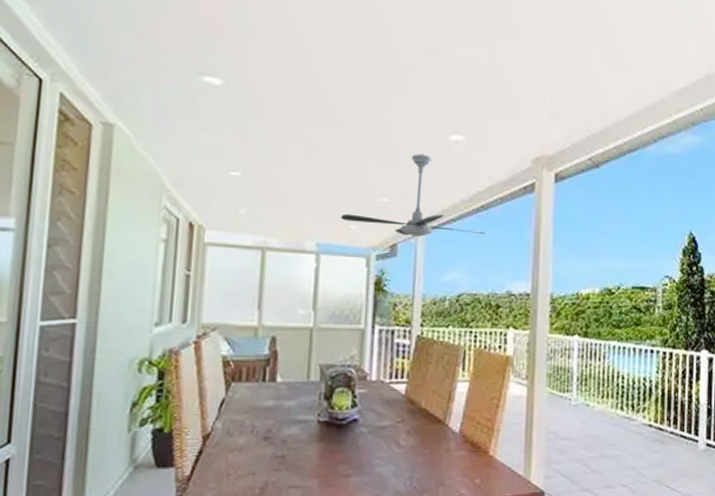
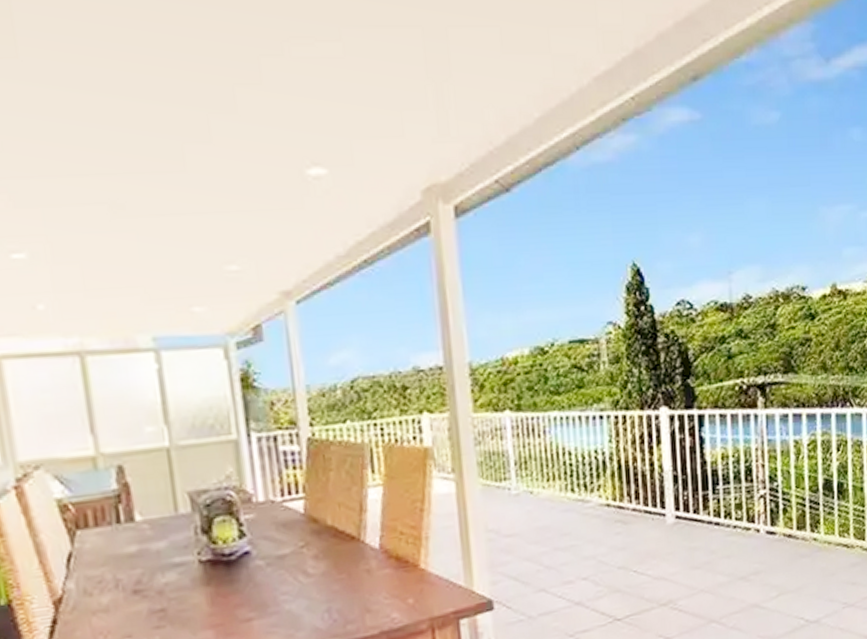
ceiling fan: present [341,154,485,237] -> none [179,199,374,313]

